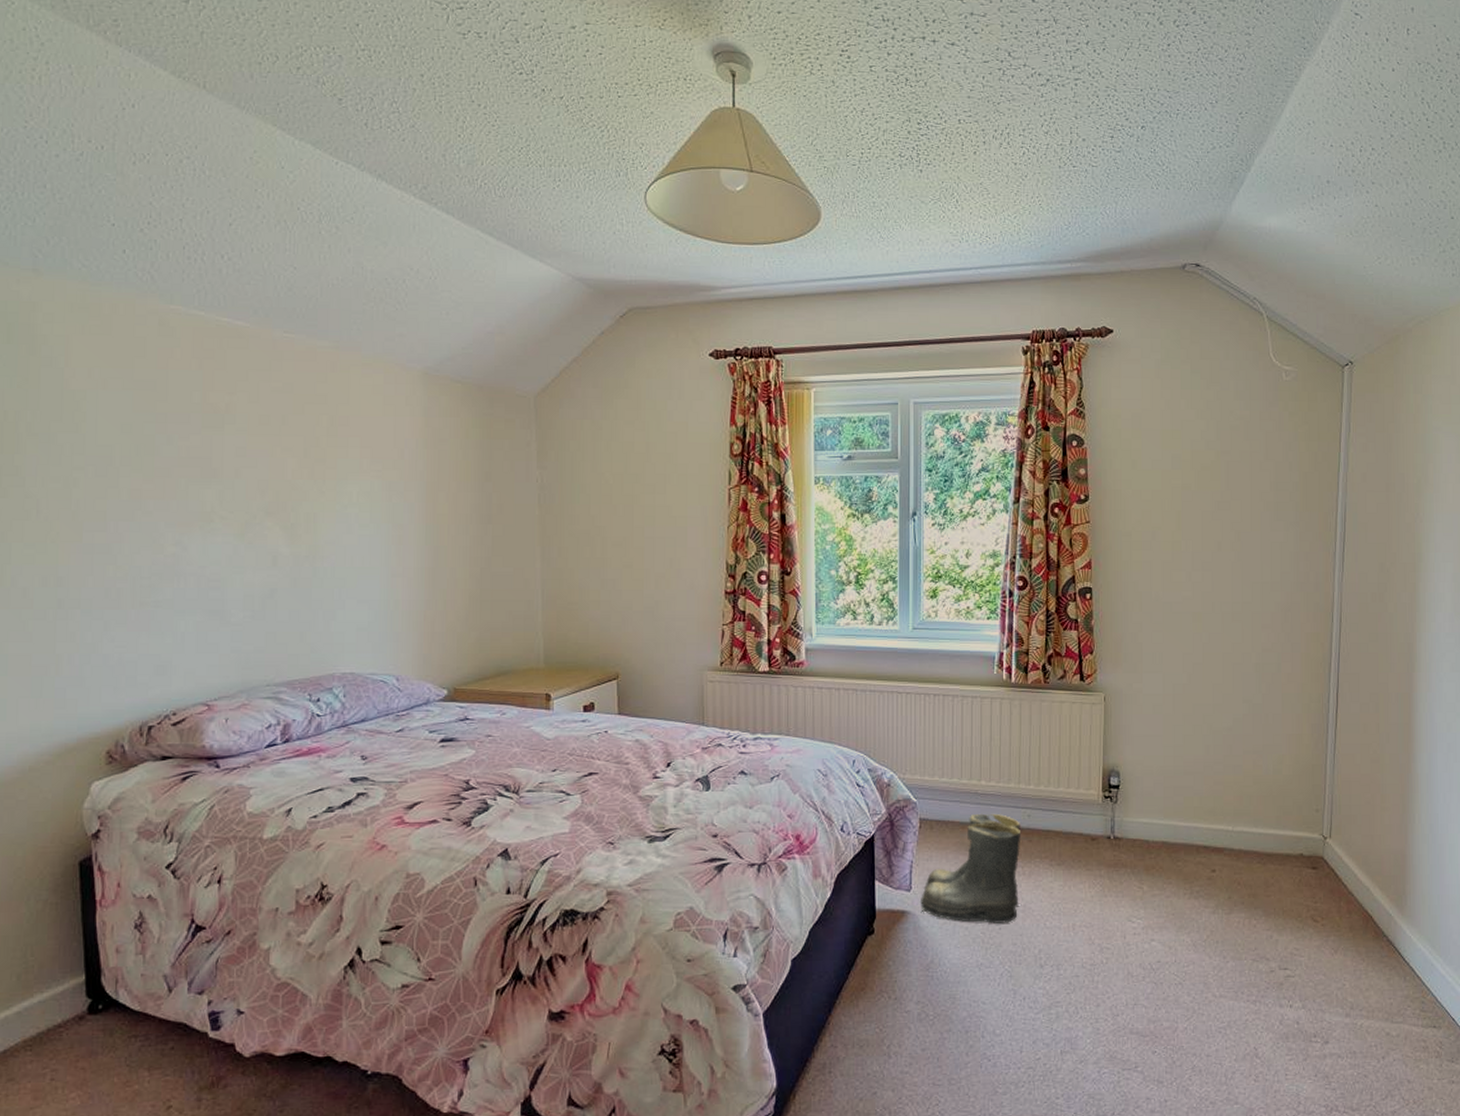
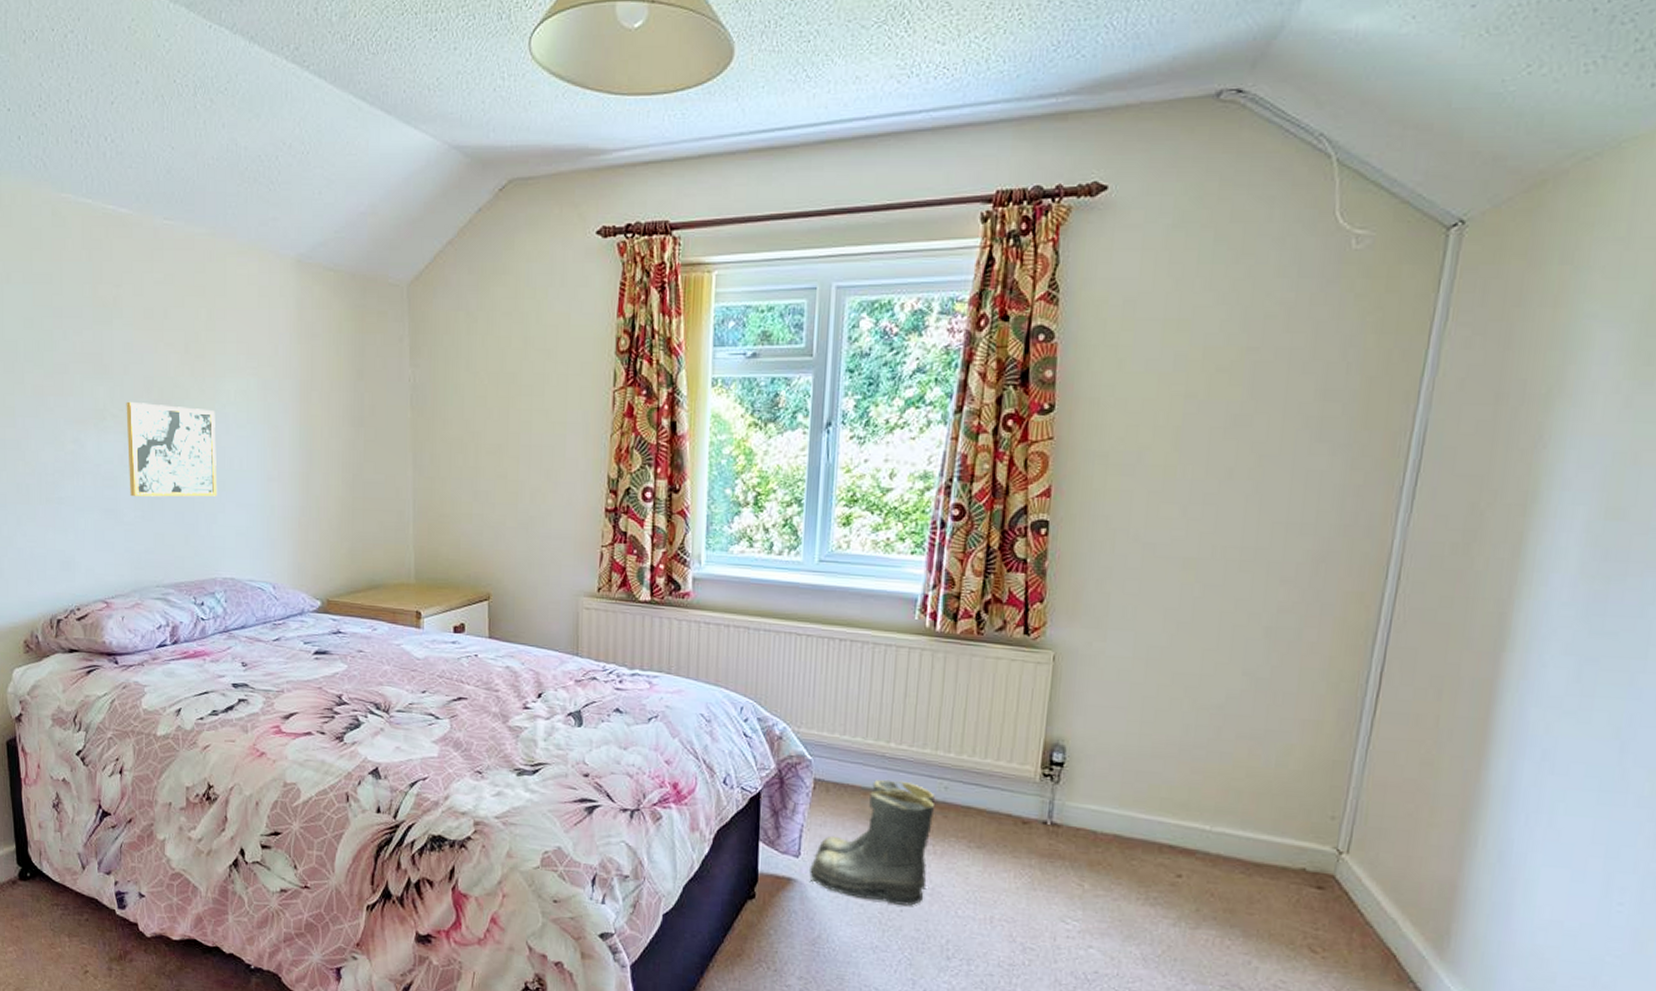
wall art: none [236,503,337,598] -> present [126,401,218,497]

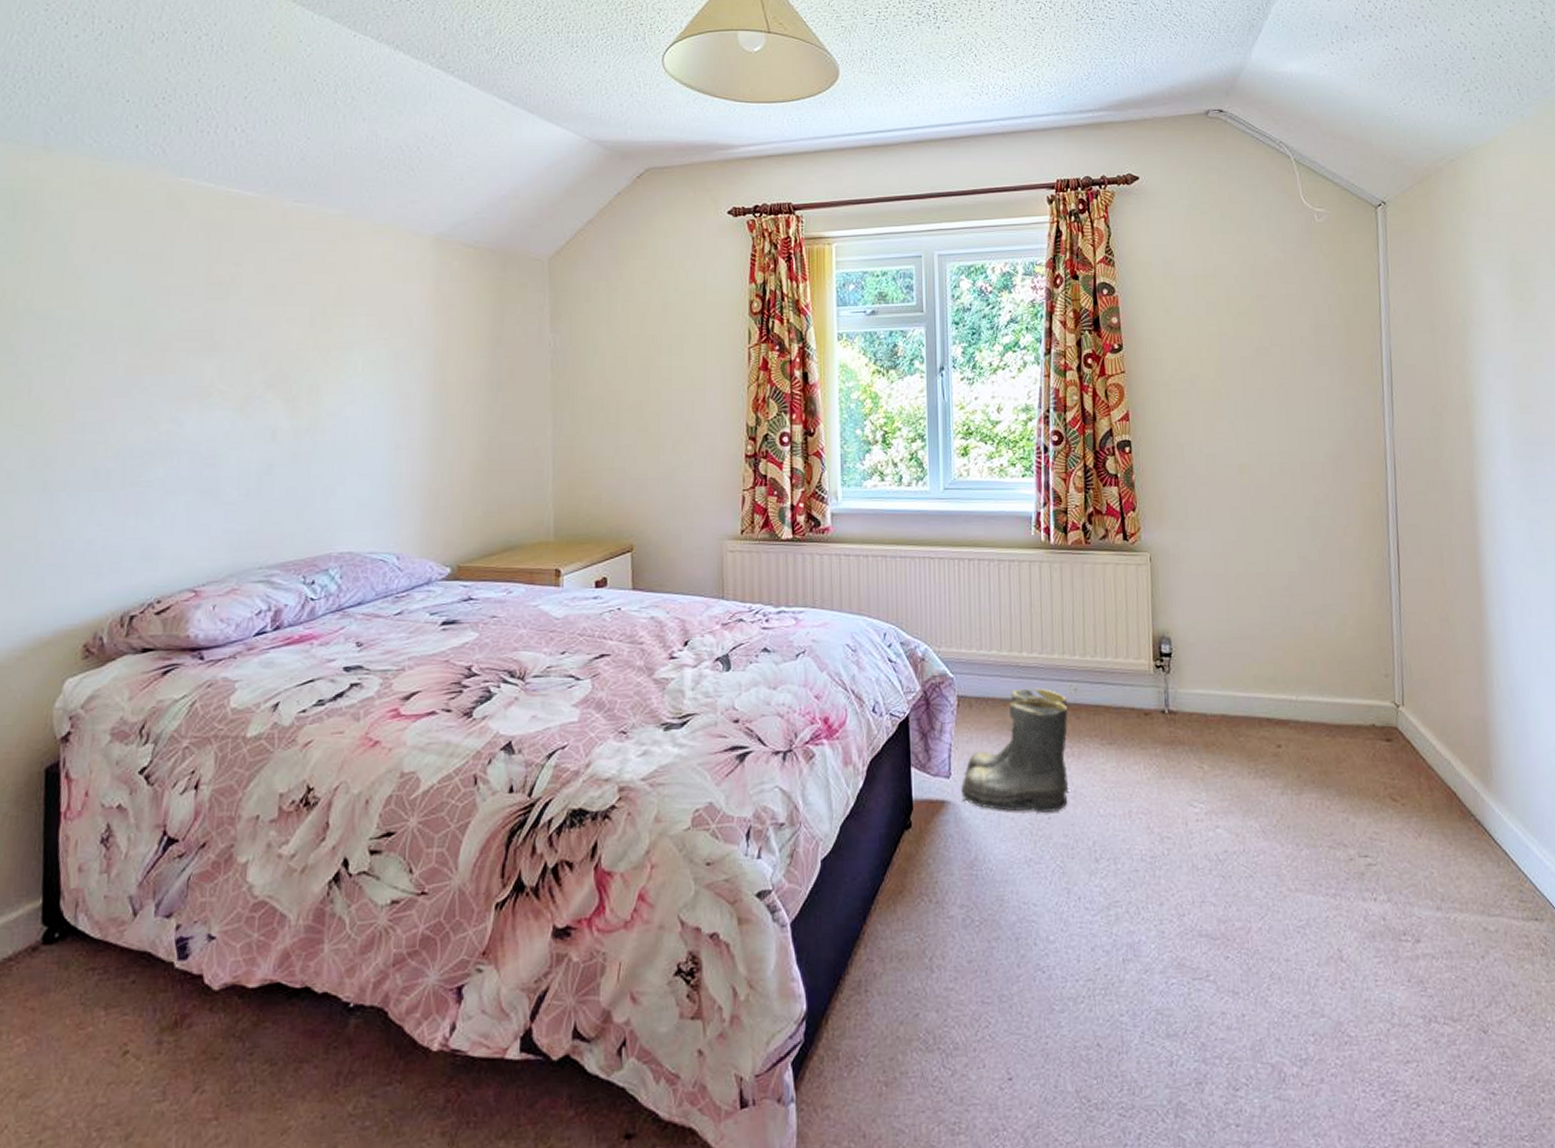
wall art: present [126,401,218,497] -> none [234,376,340,475]

